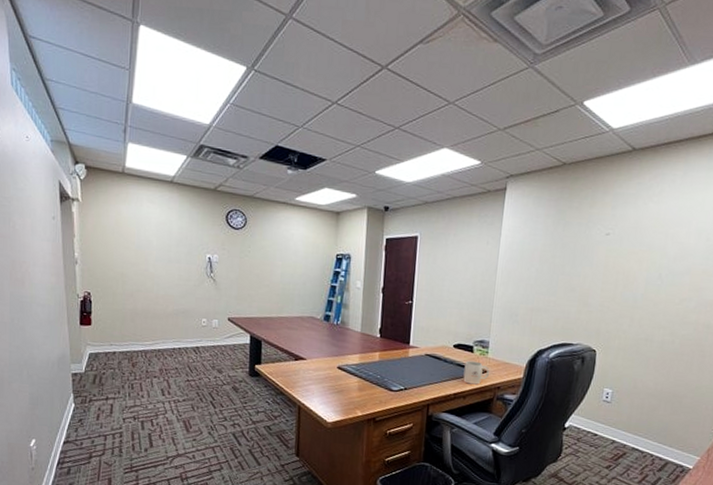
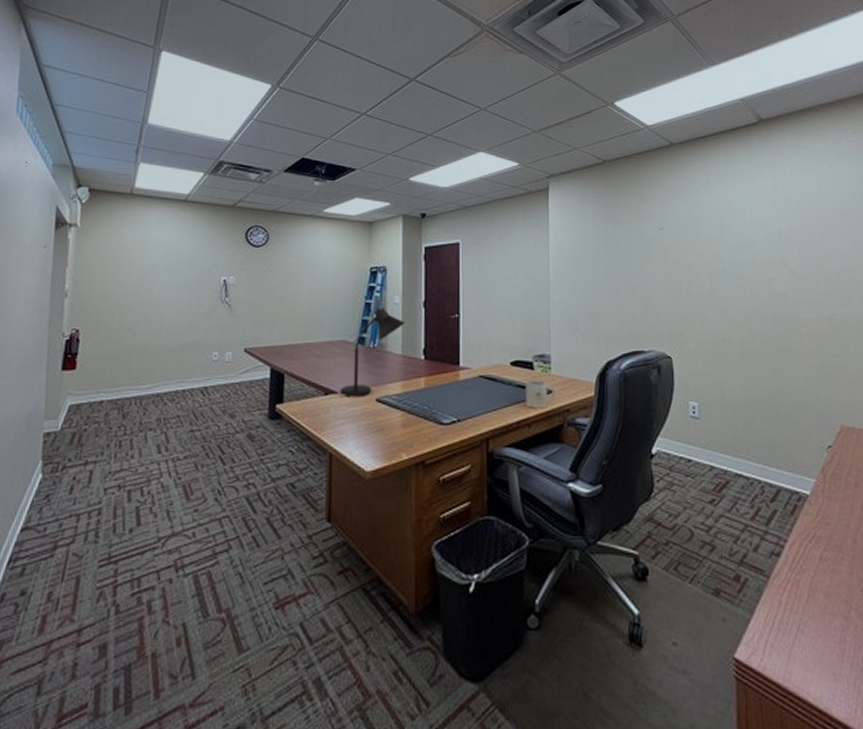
desk lamp: none [307,290,366,364] -> present [340,307,406,397]

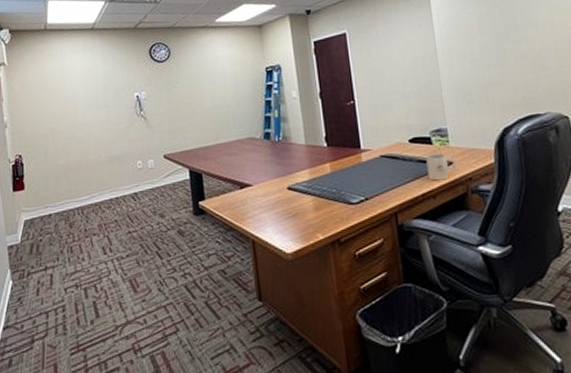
desk lamp: present [340,307,406,397] -> none [253,103,306,189]

